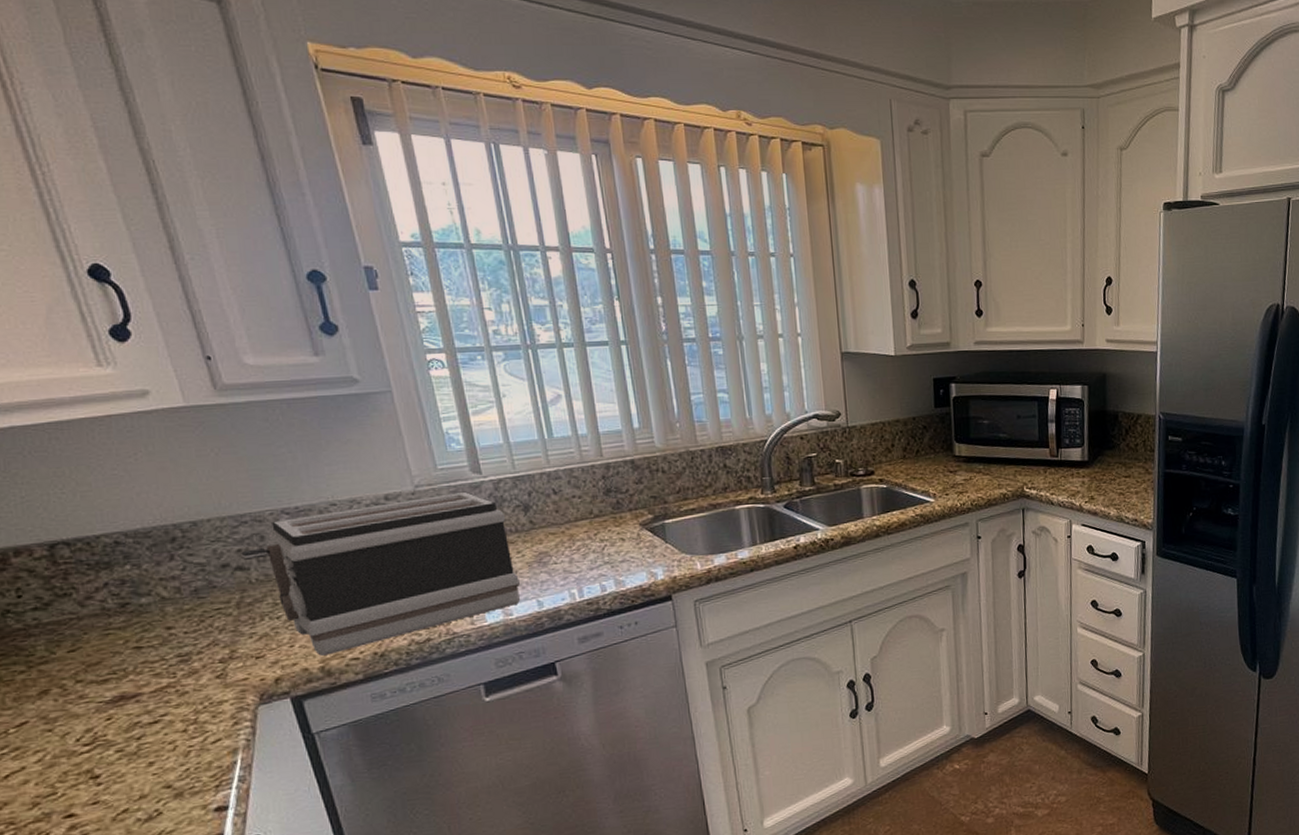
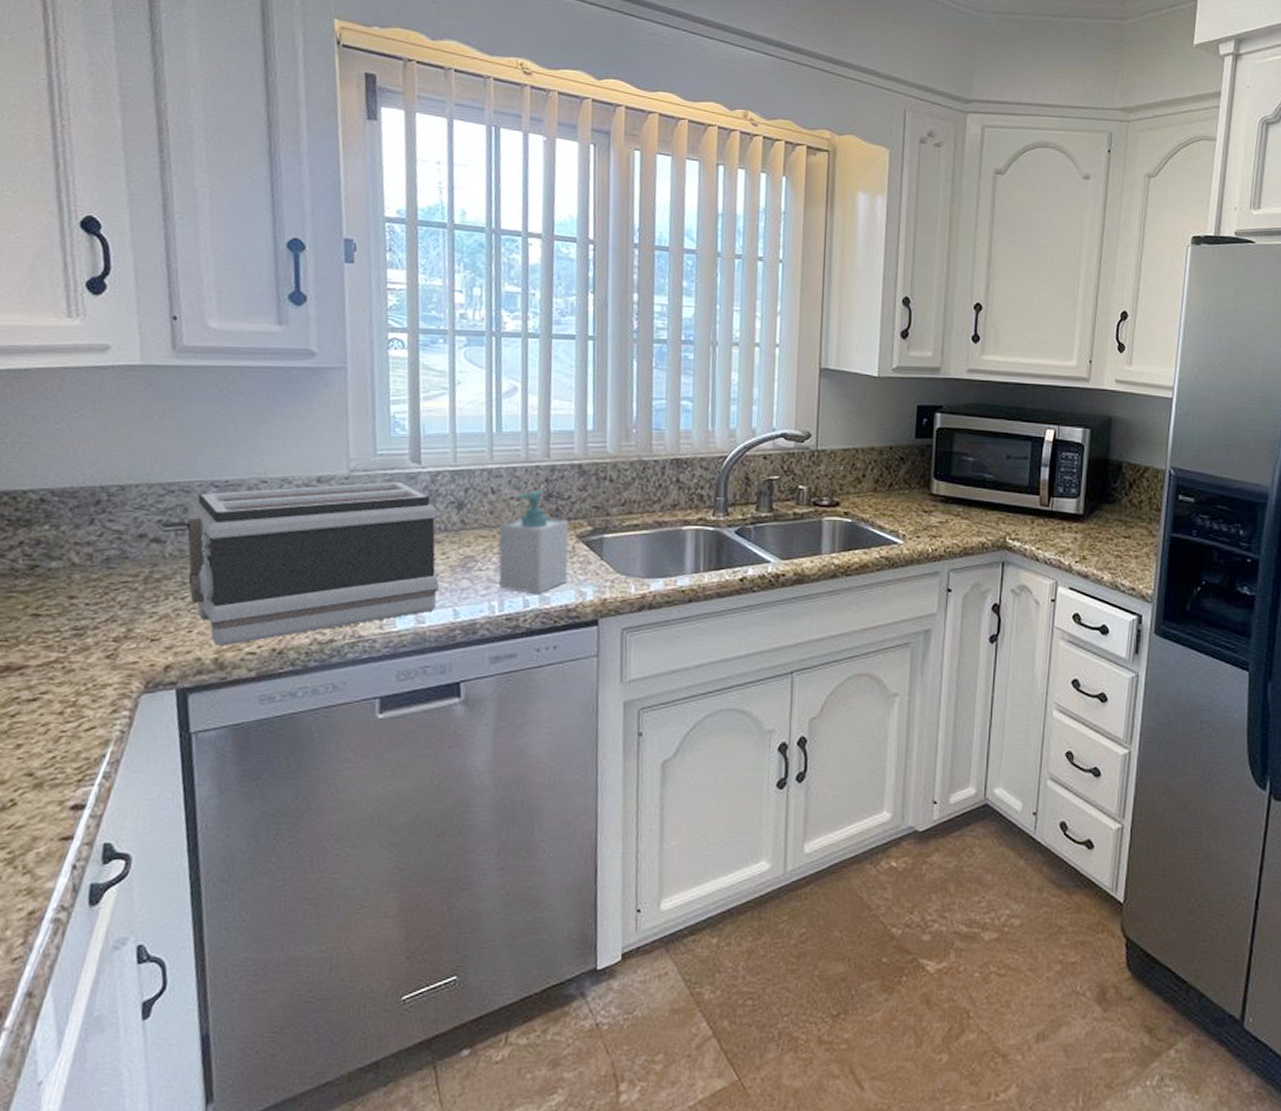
soap bottle: none [566,486,638,579] -> present [498,489,569,594]

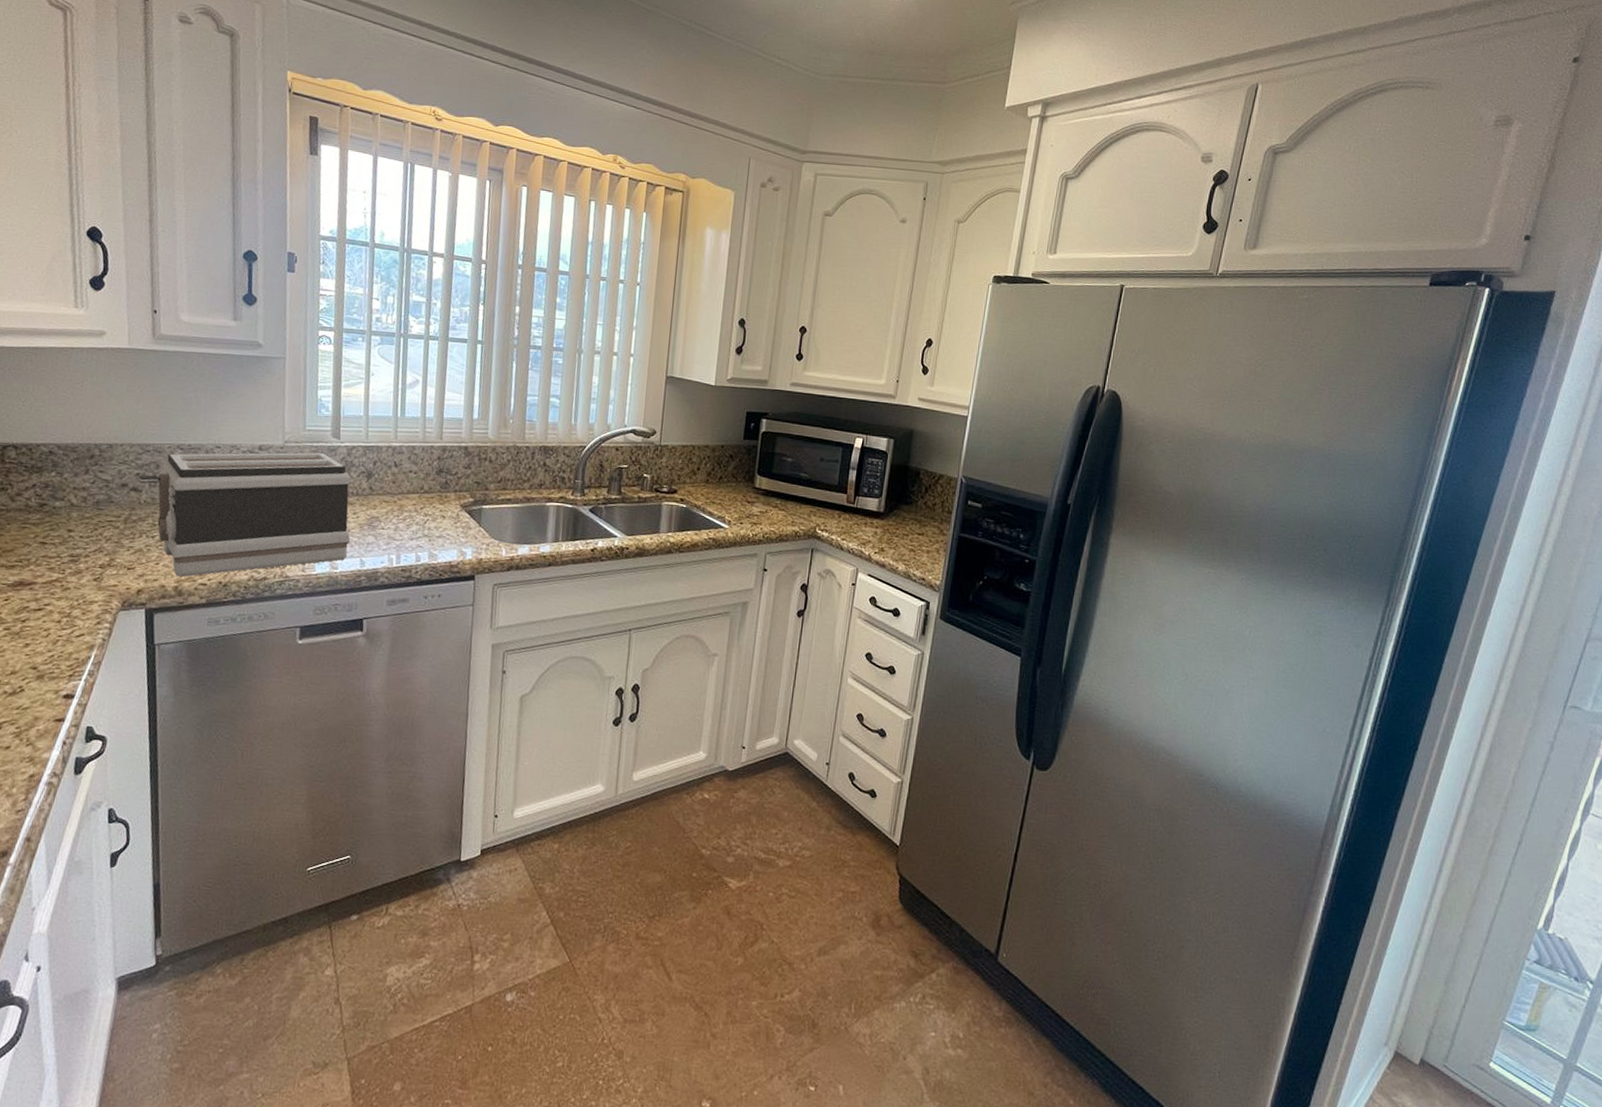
soap bottle: present [498,489,569,594] -> none [397,465,455,551]

